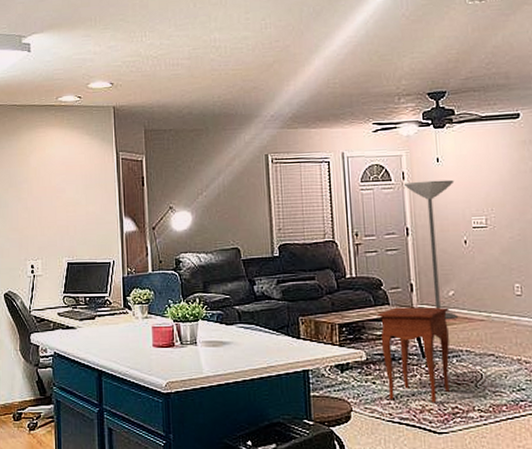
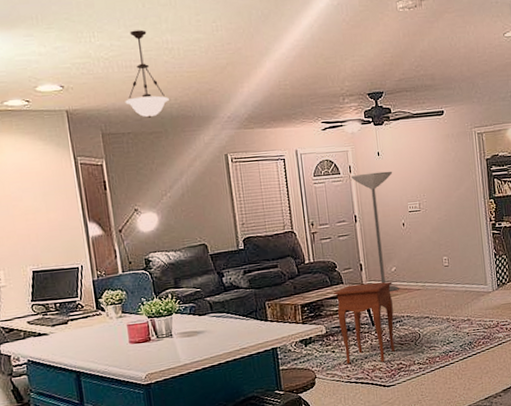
pendant light: none [169,29,212,115] -> present [125,30,169,118]

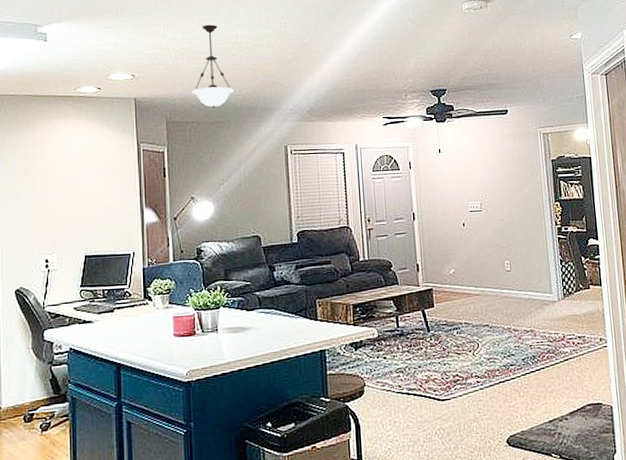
side table: present [334,281,395,365] -> none [388,284,451,373]
floor lamp: present [351,171,399,291] -> none [411,168,457,295]

